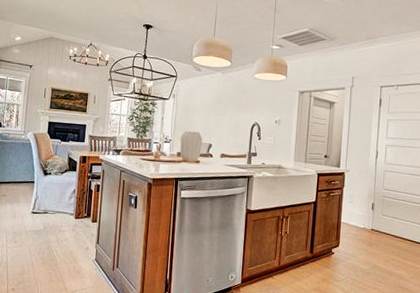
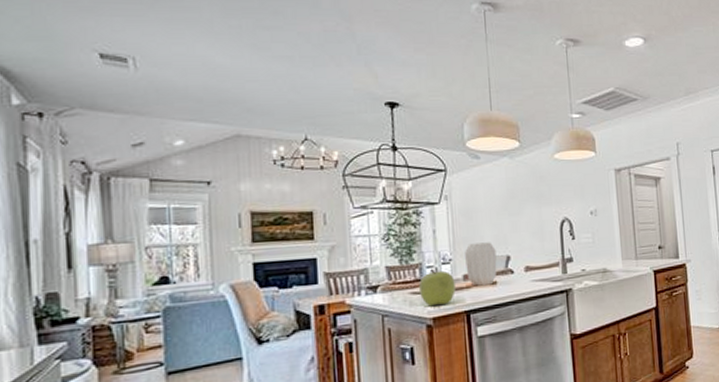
fruit: none [147,145,171,171] -> present [419,270,456,307]

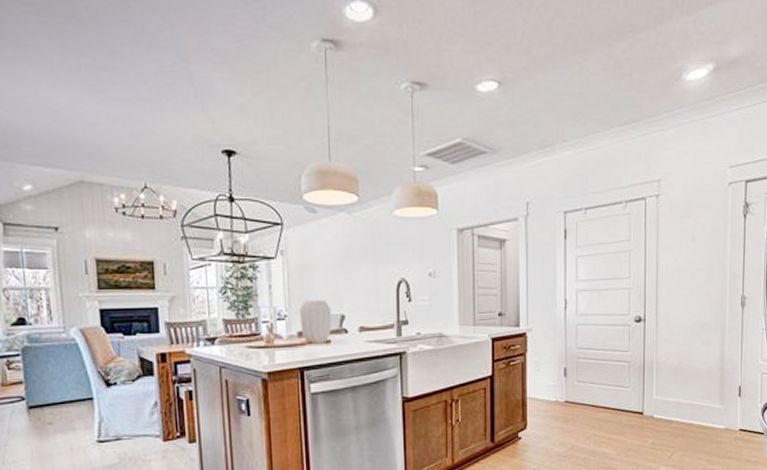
fruit: present [419,270,456,307] -> none [255,325,290,361]

